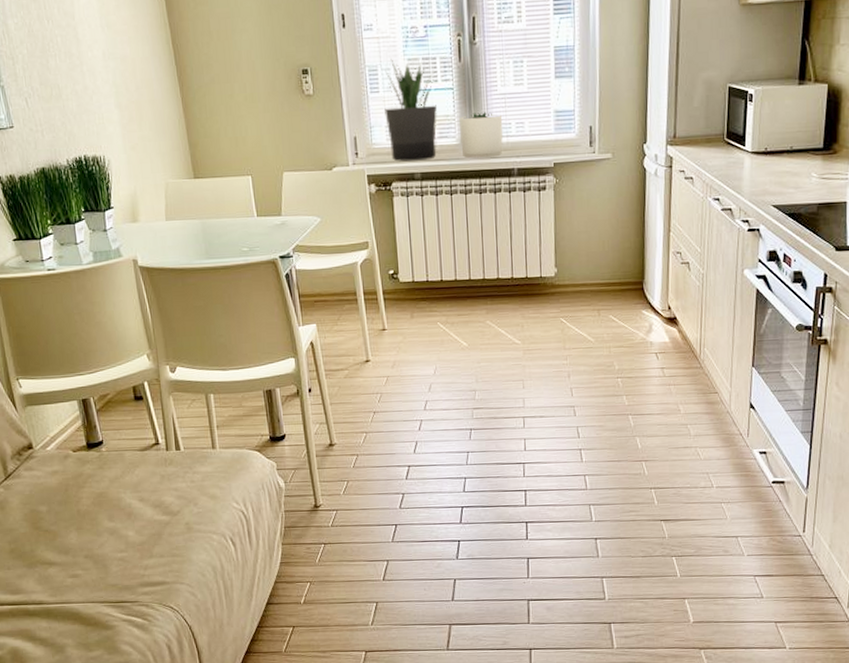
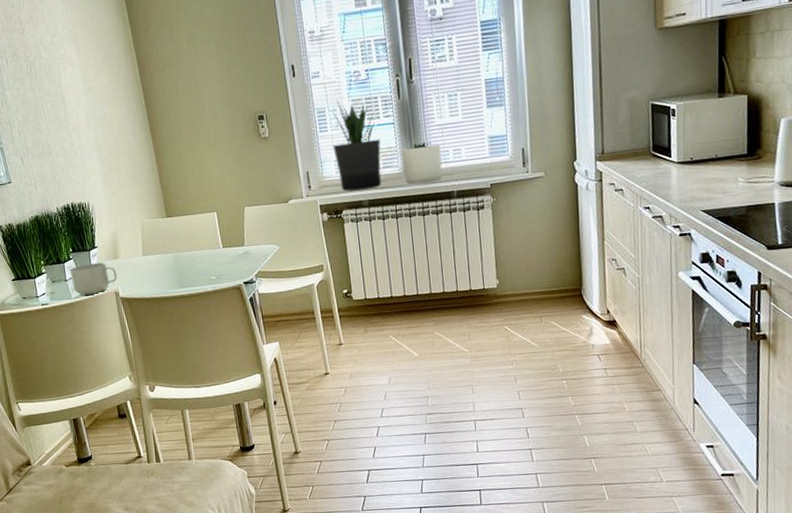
cup: none [81,225,136,262] -> present [69,262,117,296]

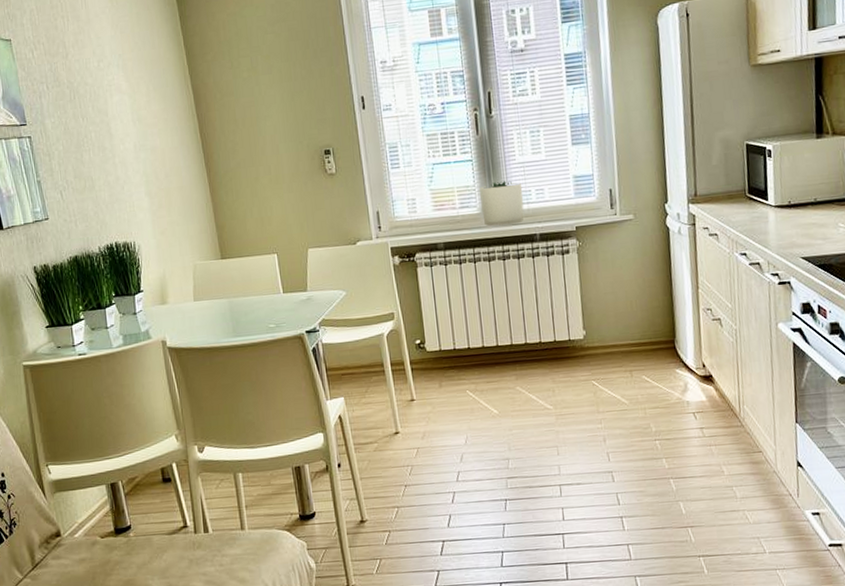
cup: present [69,262,117,296] -> none [111,308,165,345]
planter: present [332,101,382,192] -> none [404,136,459,234]

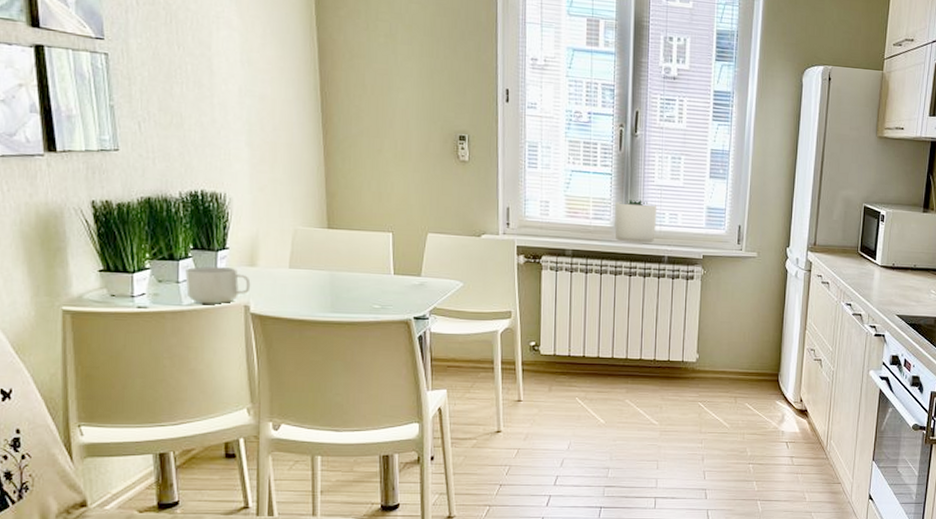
cup: none [111,308,165,345] -> present [185,266,251,304]

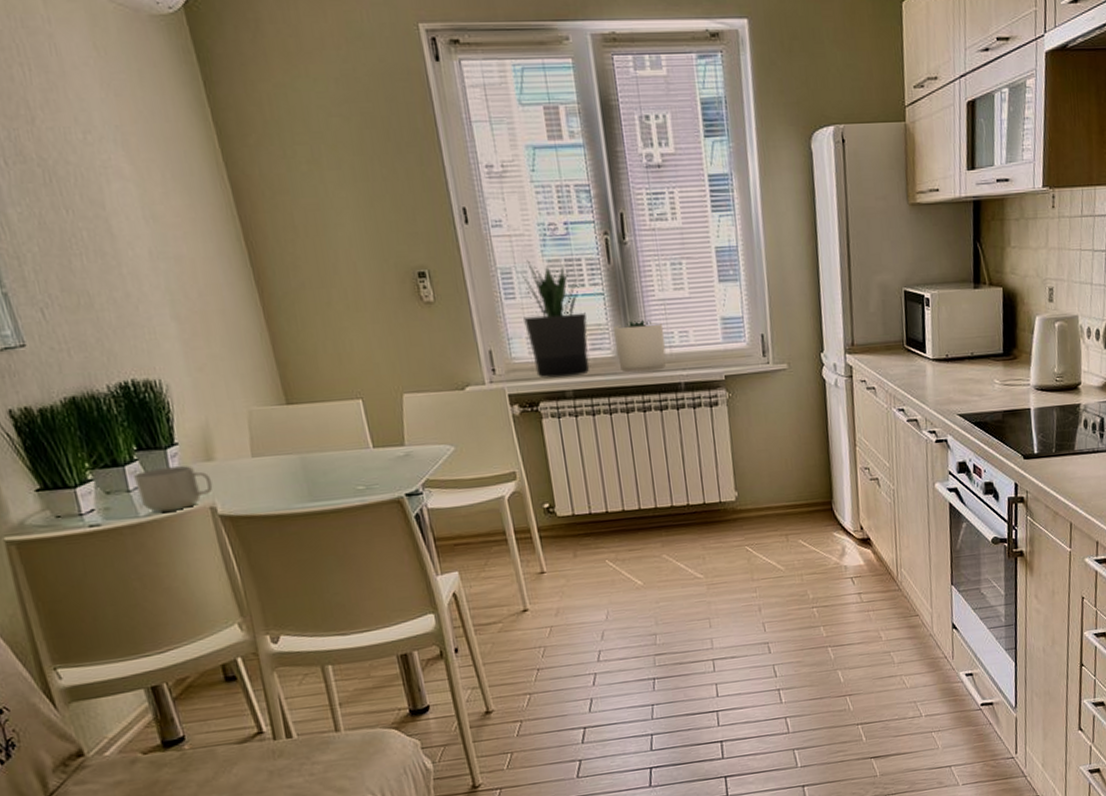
planter: none [541,138,595,239] -> present [520,260,590,379]

